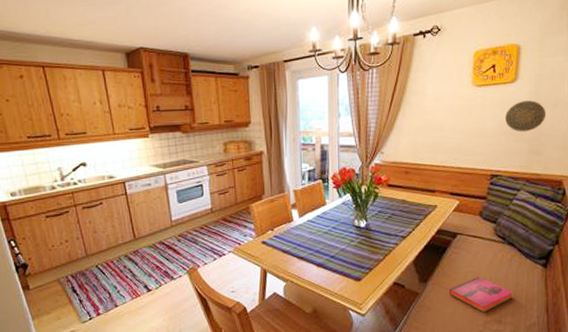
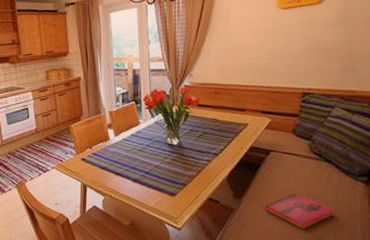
decorative plate: present [505,100,547,132] -> none [314,19,358,51]

